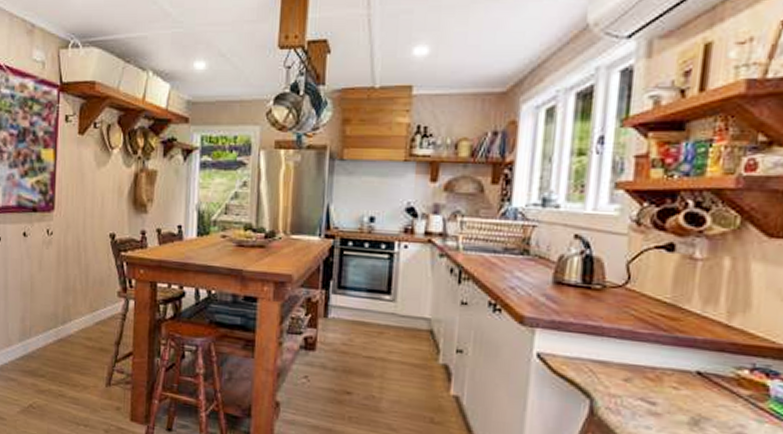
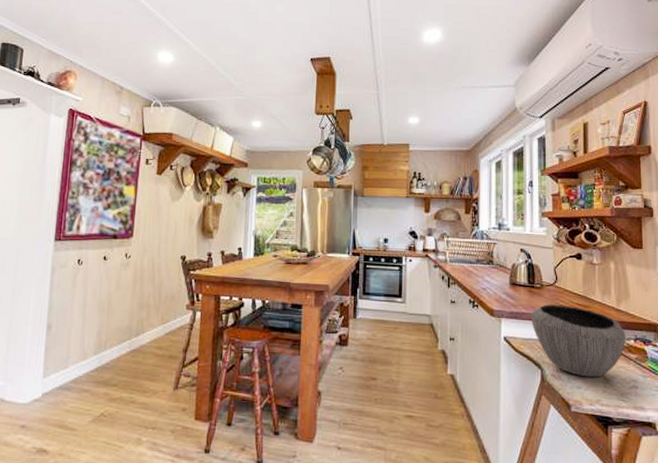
bowl: none [581,313,736,417] -> present [531,304,626,378]

